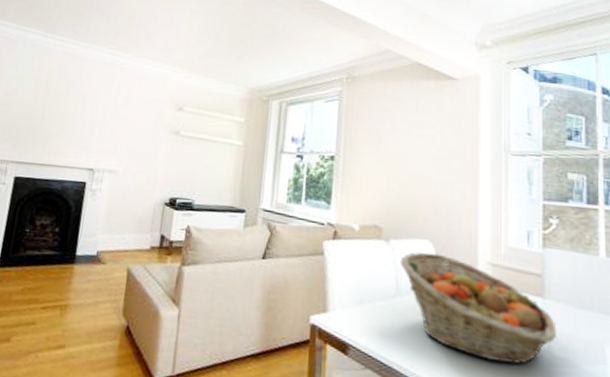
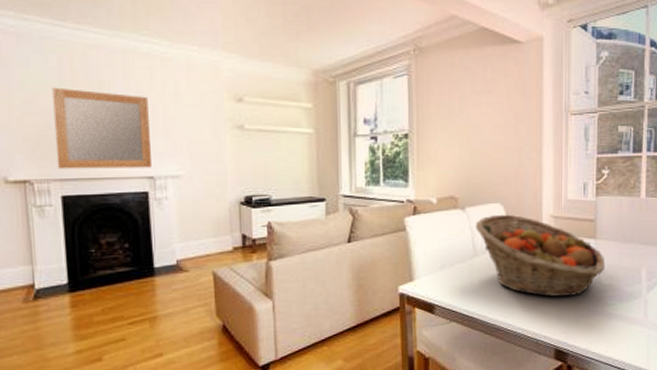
home mirror: none [17,84,103,161] -> present [52,87,153,169]

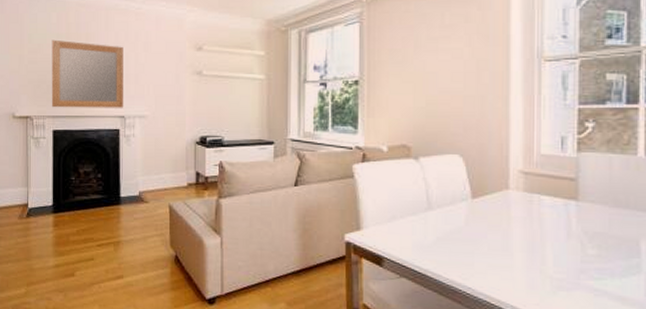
fruit basket: present [475,214,606,297] -> none [429,166,591,264]

